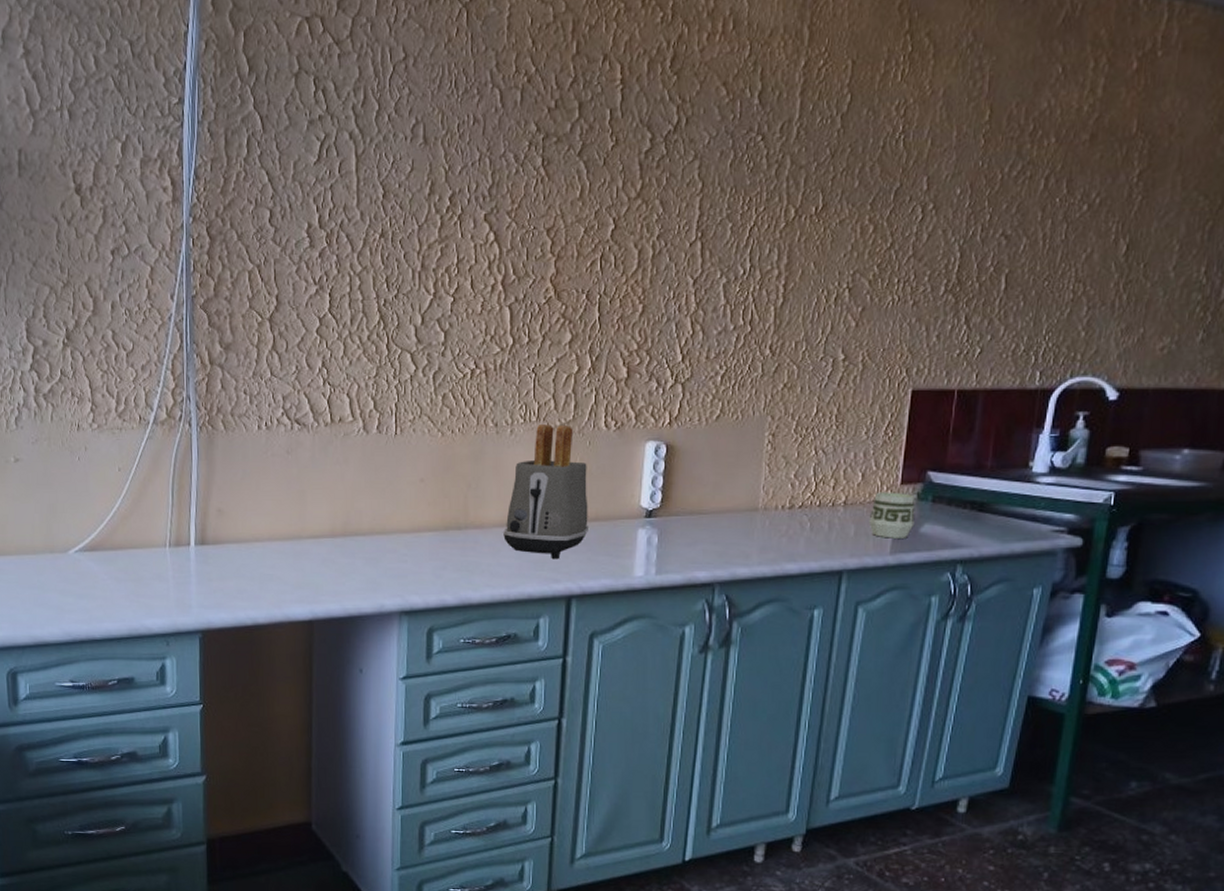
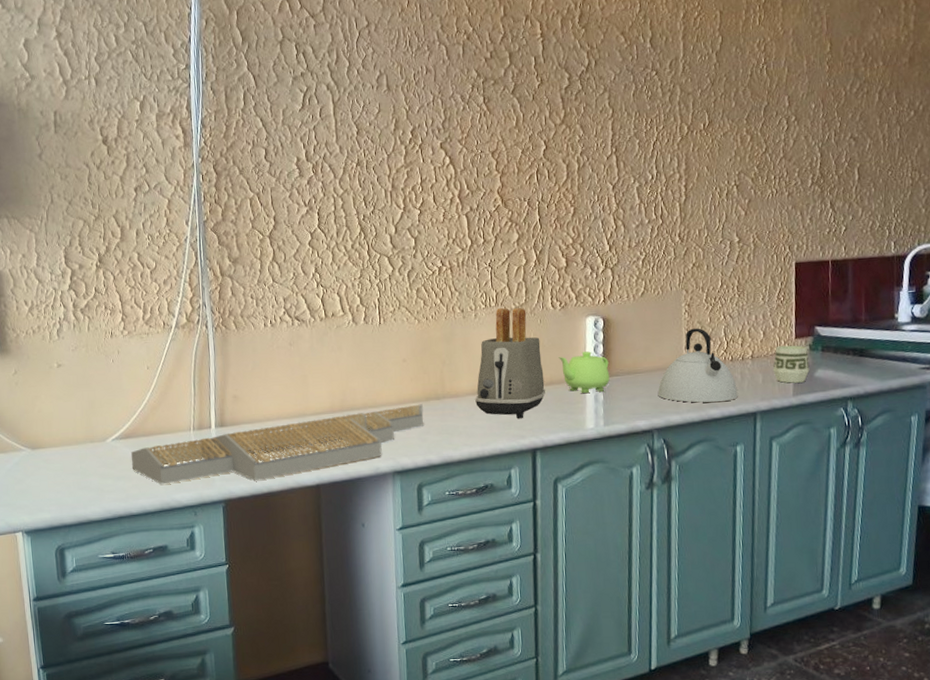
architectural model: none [96,533,441,610] -> present [131,404,424,485]
teapot: none [608,484,668,535] -> present [559,351,610,394]
kettle: none [724,463,822,556] -> present [657,328,738,403]

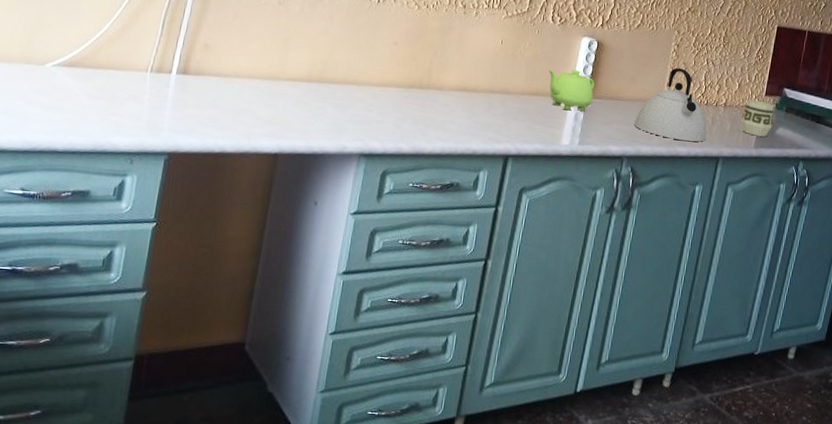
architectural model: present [131,404,424,485] -> none [68,80,405,138]
toaster: present [475,308,545,419] -> none [459,11,534,124]

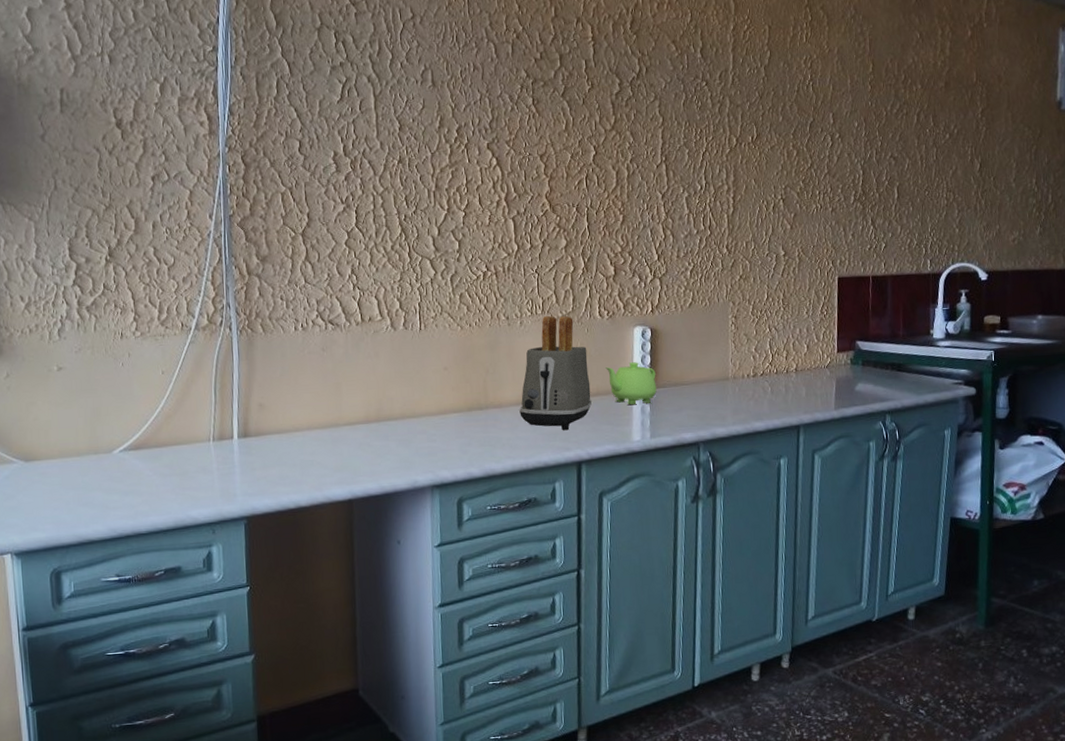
toaster: none [459,11,534,124] -> present [519,316,592,431]
kettle: present [634,67,707,142] -> none [704,340,782,416]
cup: present [740,99,775,137] -> none [815,359,851,397]

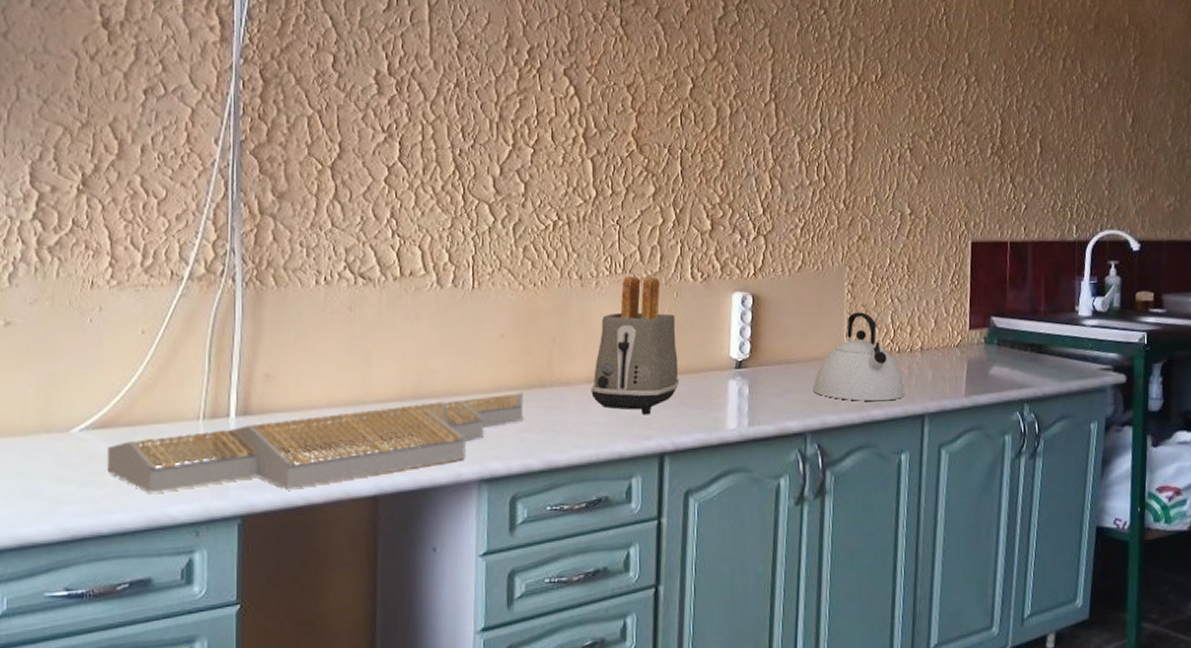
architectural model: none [141,414,465,500] -> present [106,392,524,493]
teapot: present [606,362,657,405] -> none [697,334,758,386]
kettle: none [704,340,782,416] -> present [813,312,904,402]

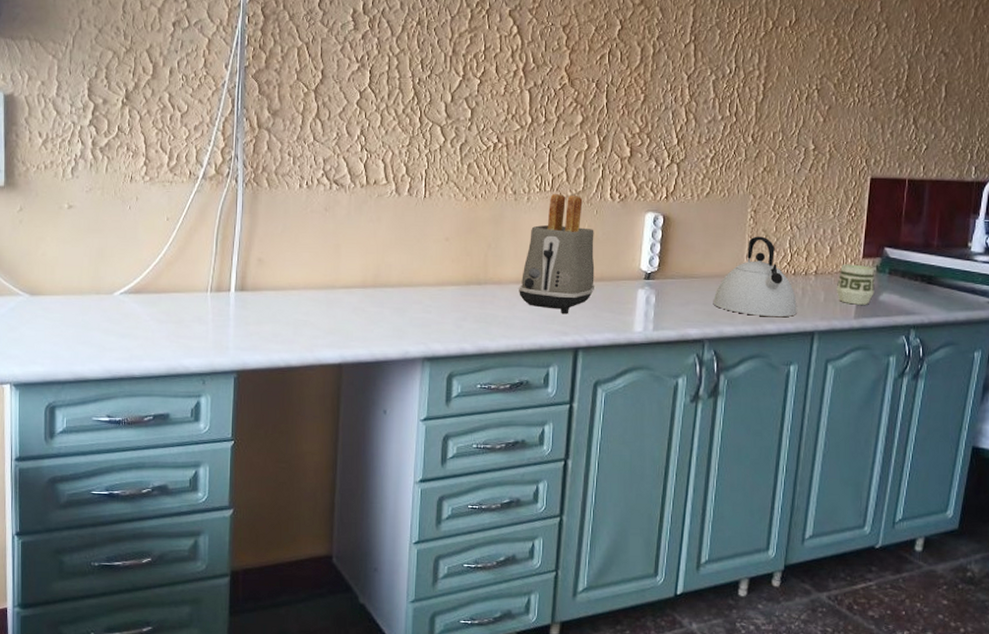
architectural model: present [106,392,524,493] -> none [139,288,462,353]
cup: none [944,337,984,381] -> present [836,264,875,305]

